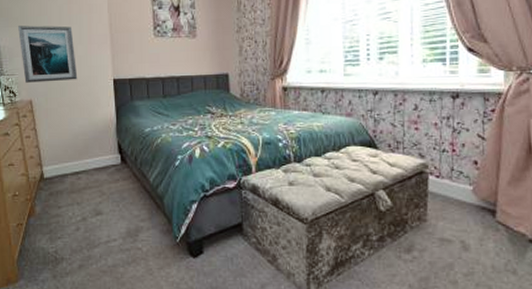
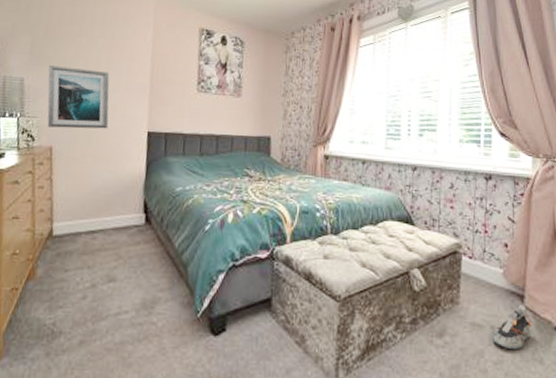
shoe: none [461,218,504,261] -> present [491,304,532,349]

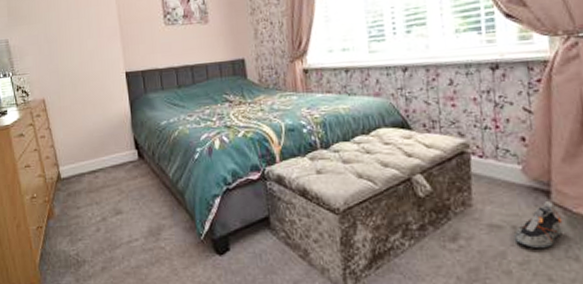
wall art: present [47,66,110,129] -> none [27,20,89,81]

